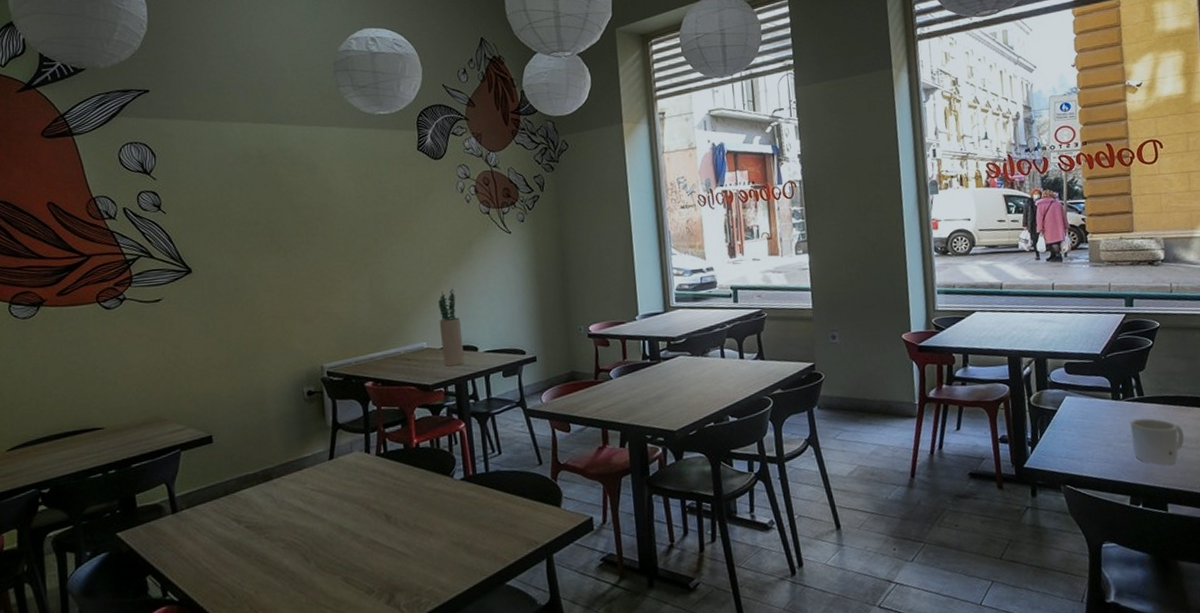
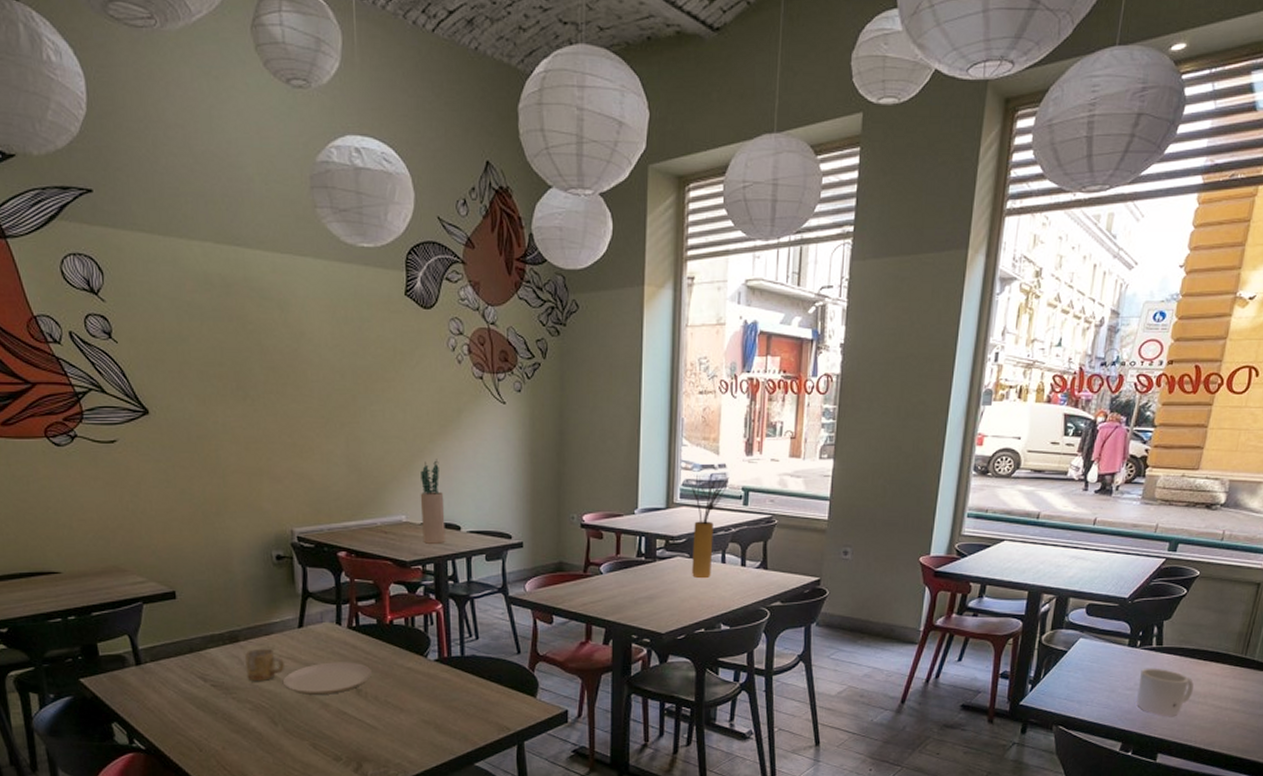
mug: none [278,483,316,518] -> present [245,648,284,682]
plate: none [315,489,402,527] -> present [283,662,373,695]
vase: none [685,279,718,375] -> present [692,475,730,579]

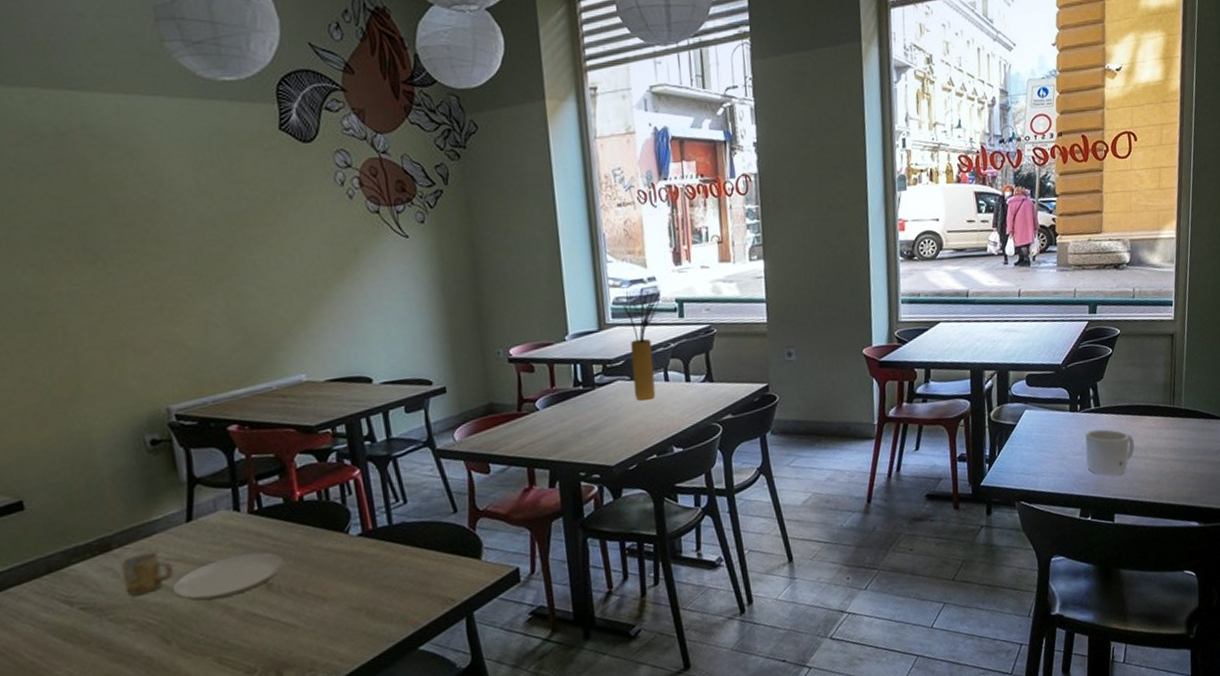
vase: present [420,458,445,544] -> none [318,306,356,403]

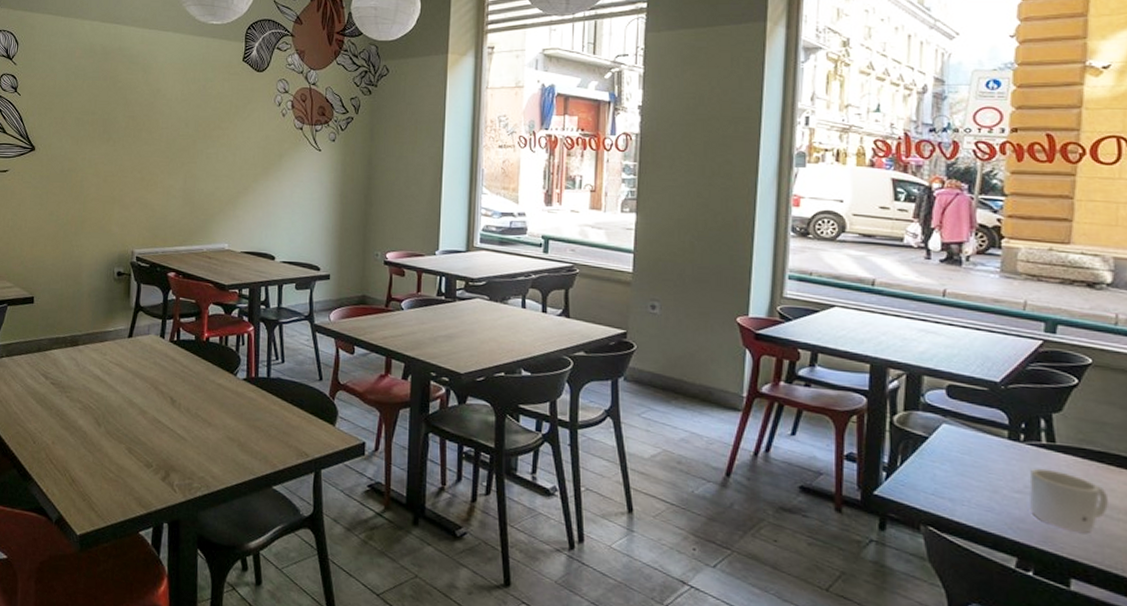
mug: present [121,551,173,595] -> none [81,353,113,384]
plate: present [173,552,285,601] -> none [110,371,187,402]
vase: present [623,290,661,401] -> none [492,221,529,322]

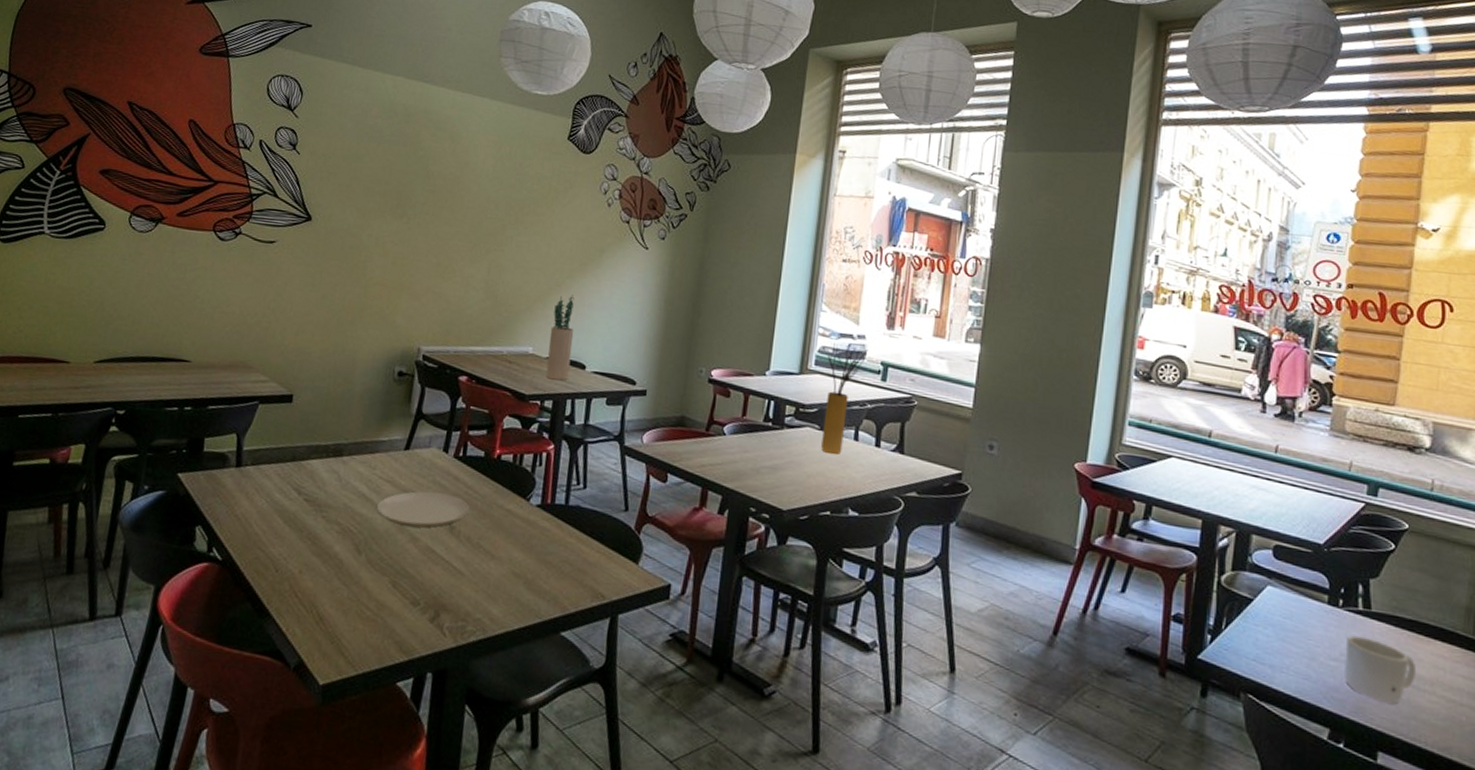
plate: none [110,371,187,402] -> present [377,491,471,528]
vase: none [241,196,262,271] -> present [546,294,575,381]
vase: none [492,221,529,322] -> present [821,343,869,455]

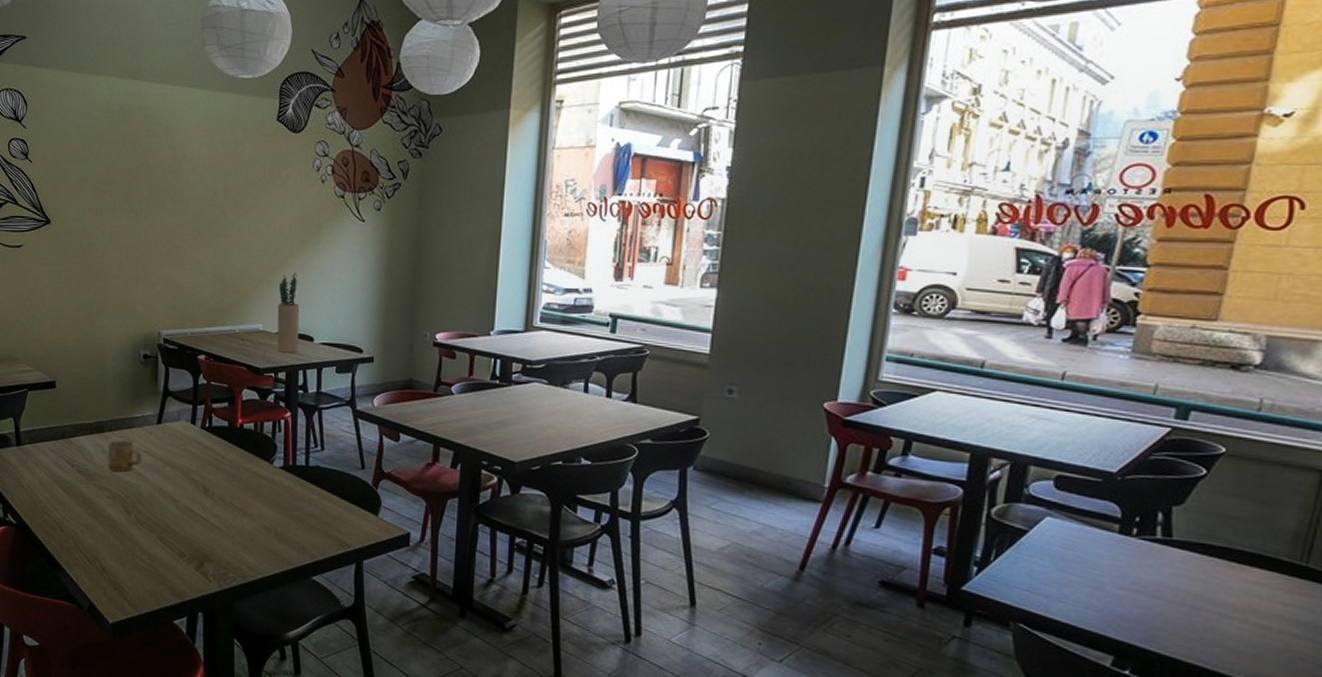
mug: none [342,466,383,504] -> present [108,440,141,472]
plate: present [377,491,471,528] -> none [139,459,221,491]
vase: present [821,343,869,455] -> none [550,298,596,408]
mug: present [1345,635,1415,705] -> none [1135,564,1224,633]

